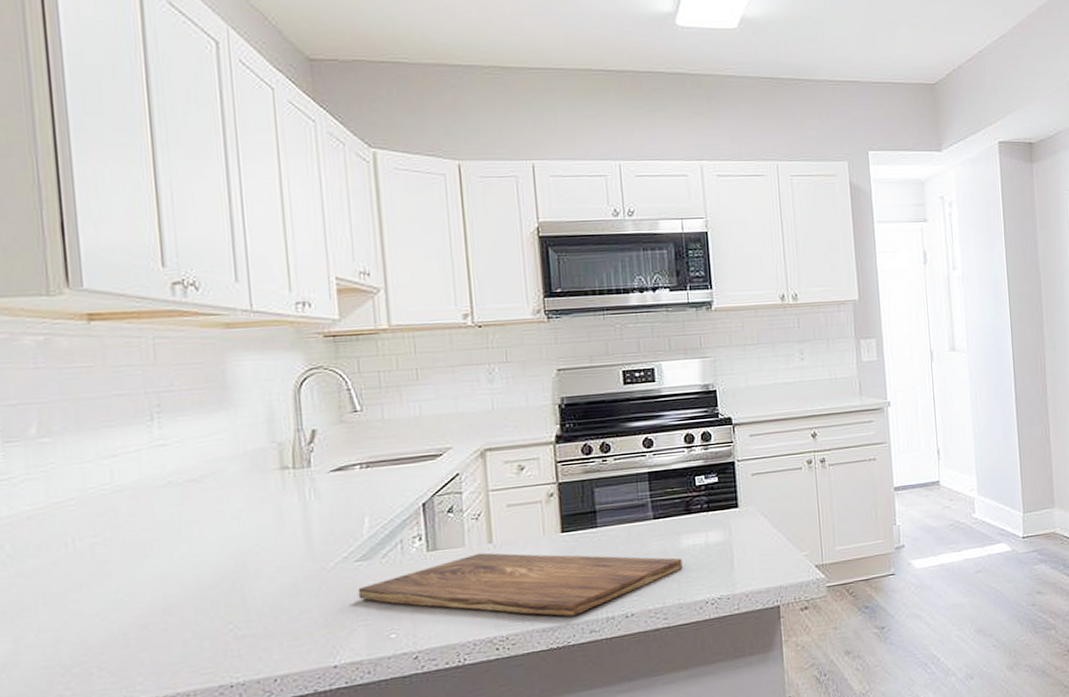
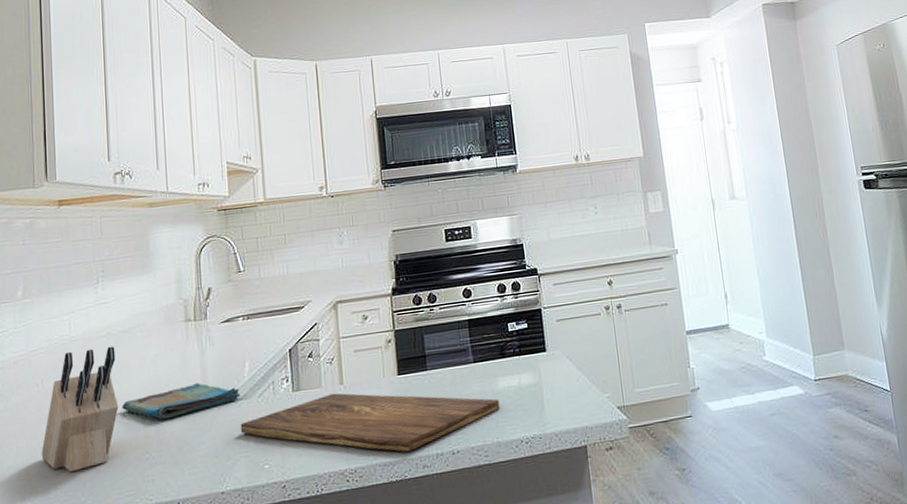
knife block: none [75,497,189,650] -> present [41,346,119,473]
dish towel: none [192,542,358,585] -> present [122,383,241,420]

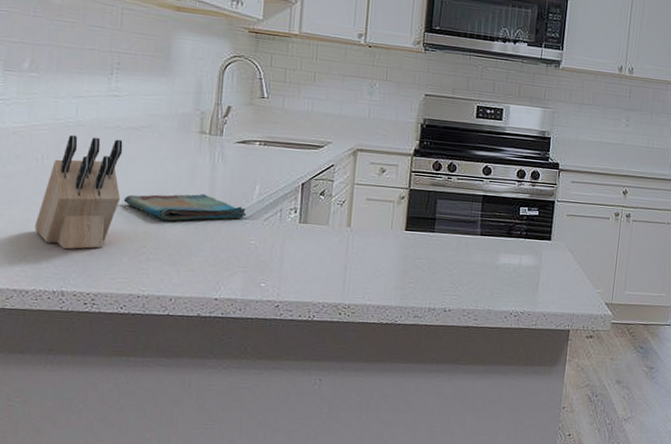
cutting board: present [240,393,500,453] -> none [242,233,497,301]

